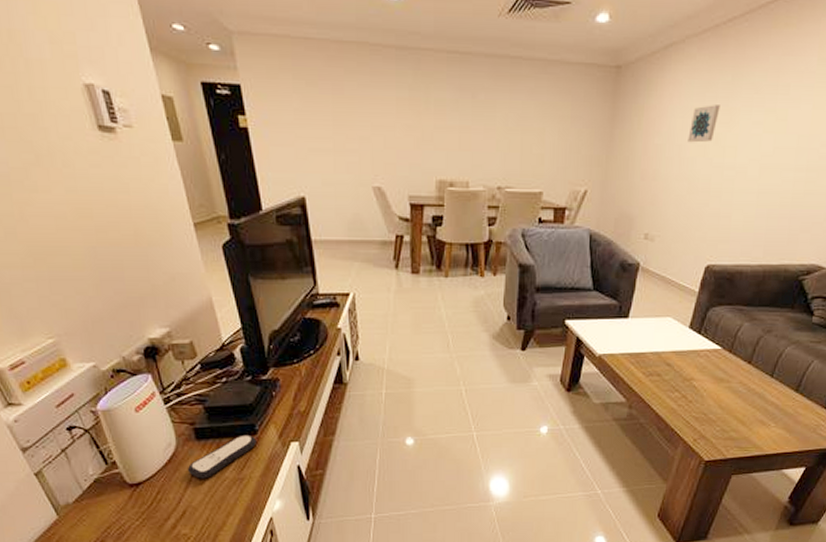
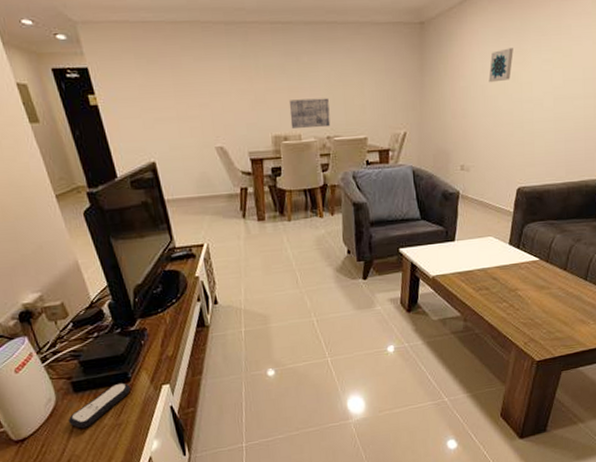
wall art: none [458,141,504,176] -> present [289,98,331,129]

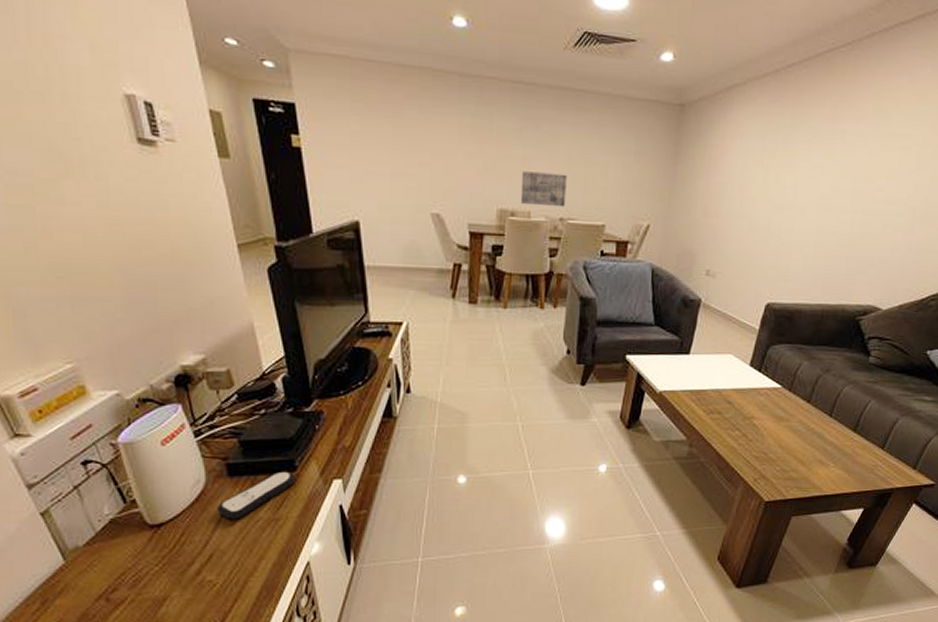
wall art: present [488,48,514,83] -> none [748,146,780,183]

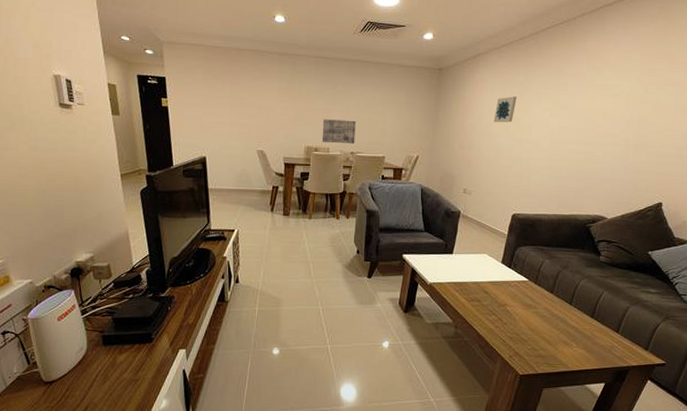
remote control: present [216,471,295,519] -> none [93,342,152,379]
wall art: none [748,146,780,183] -> present [494,96,517,123]

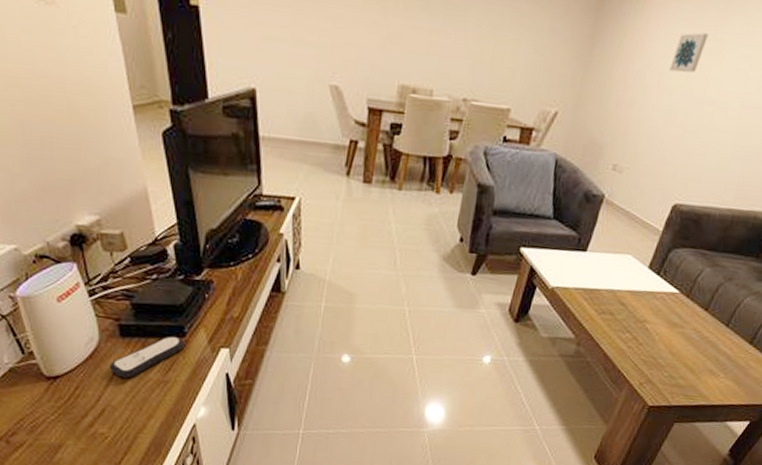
remote control: none [93,342,152,379] -> present [108,335,184,378]
wall art: present [322,119,356,144] -> none [423,45,474,88]

